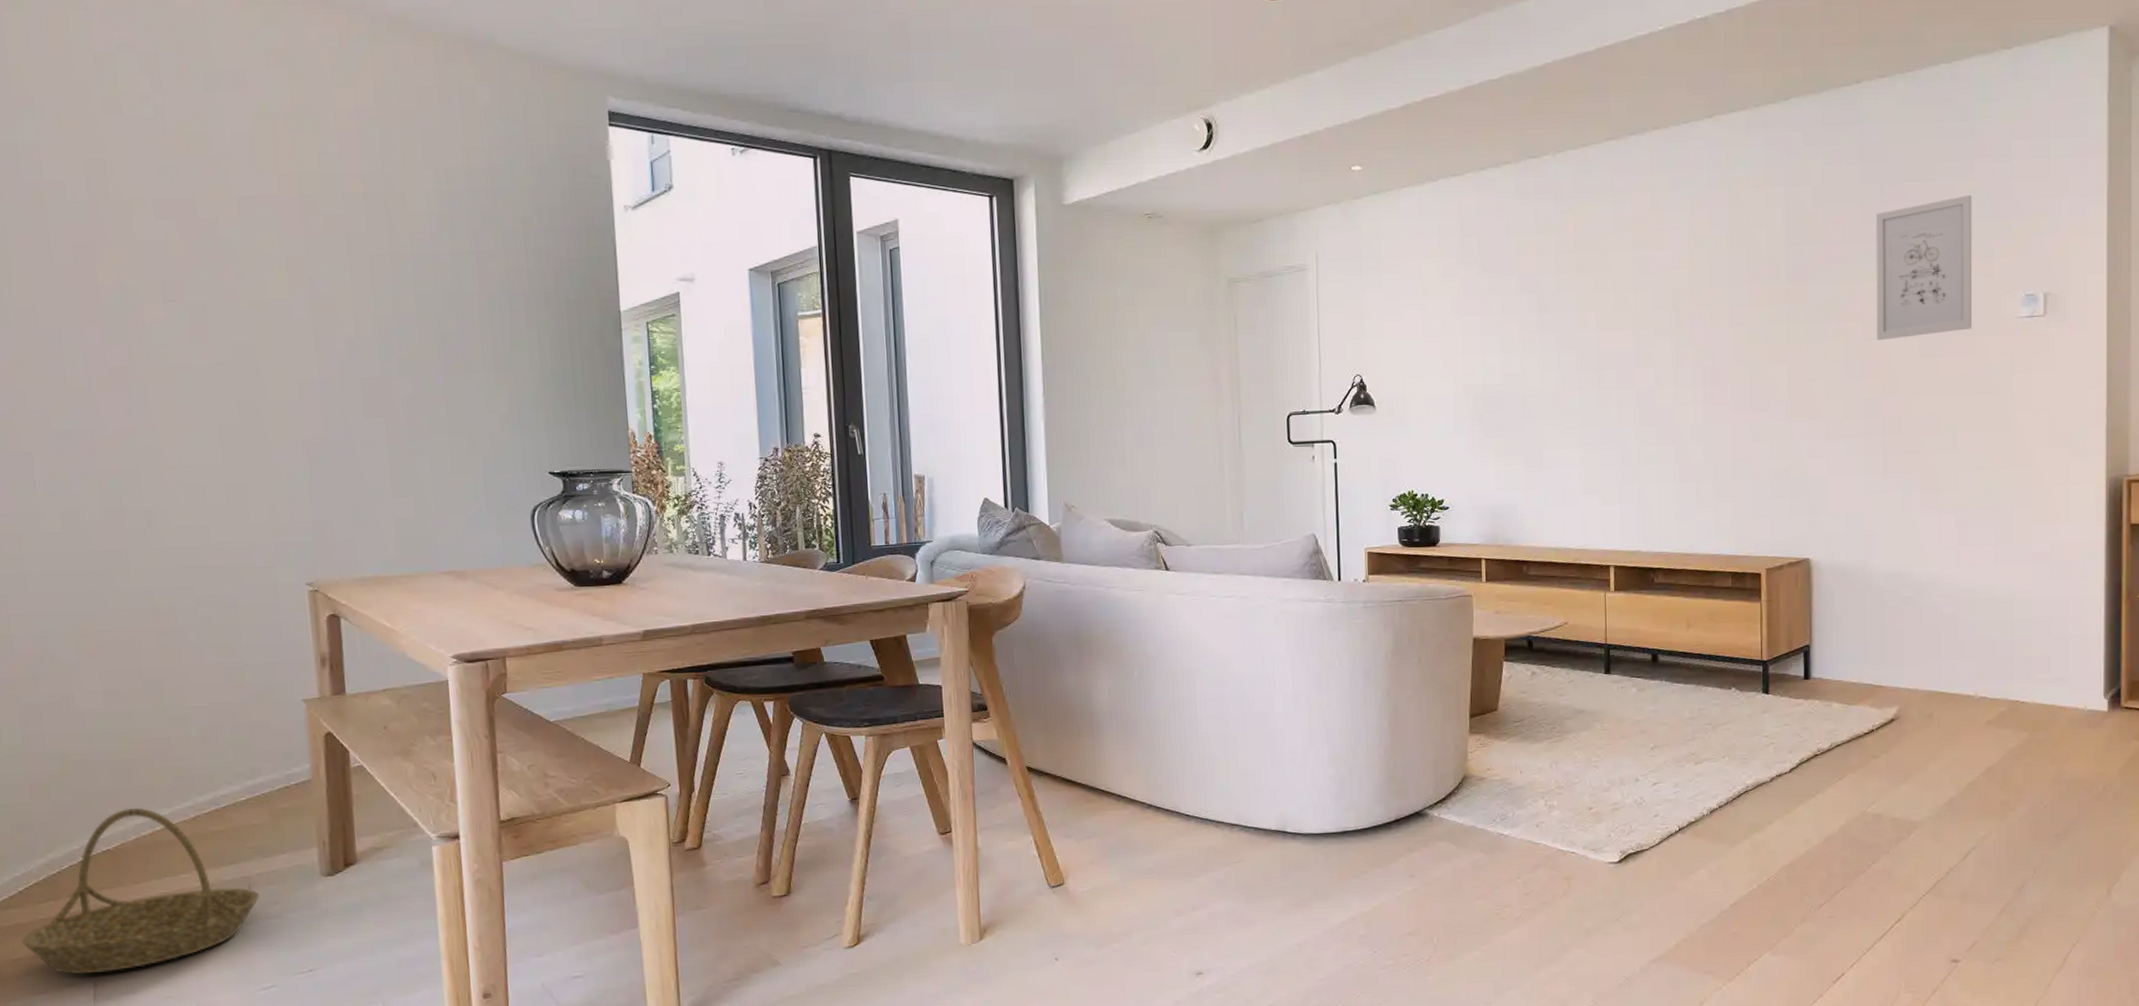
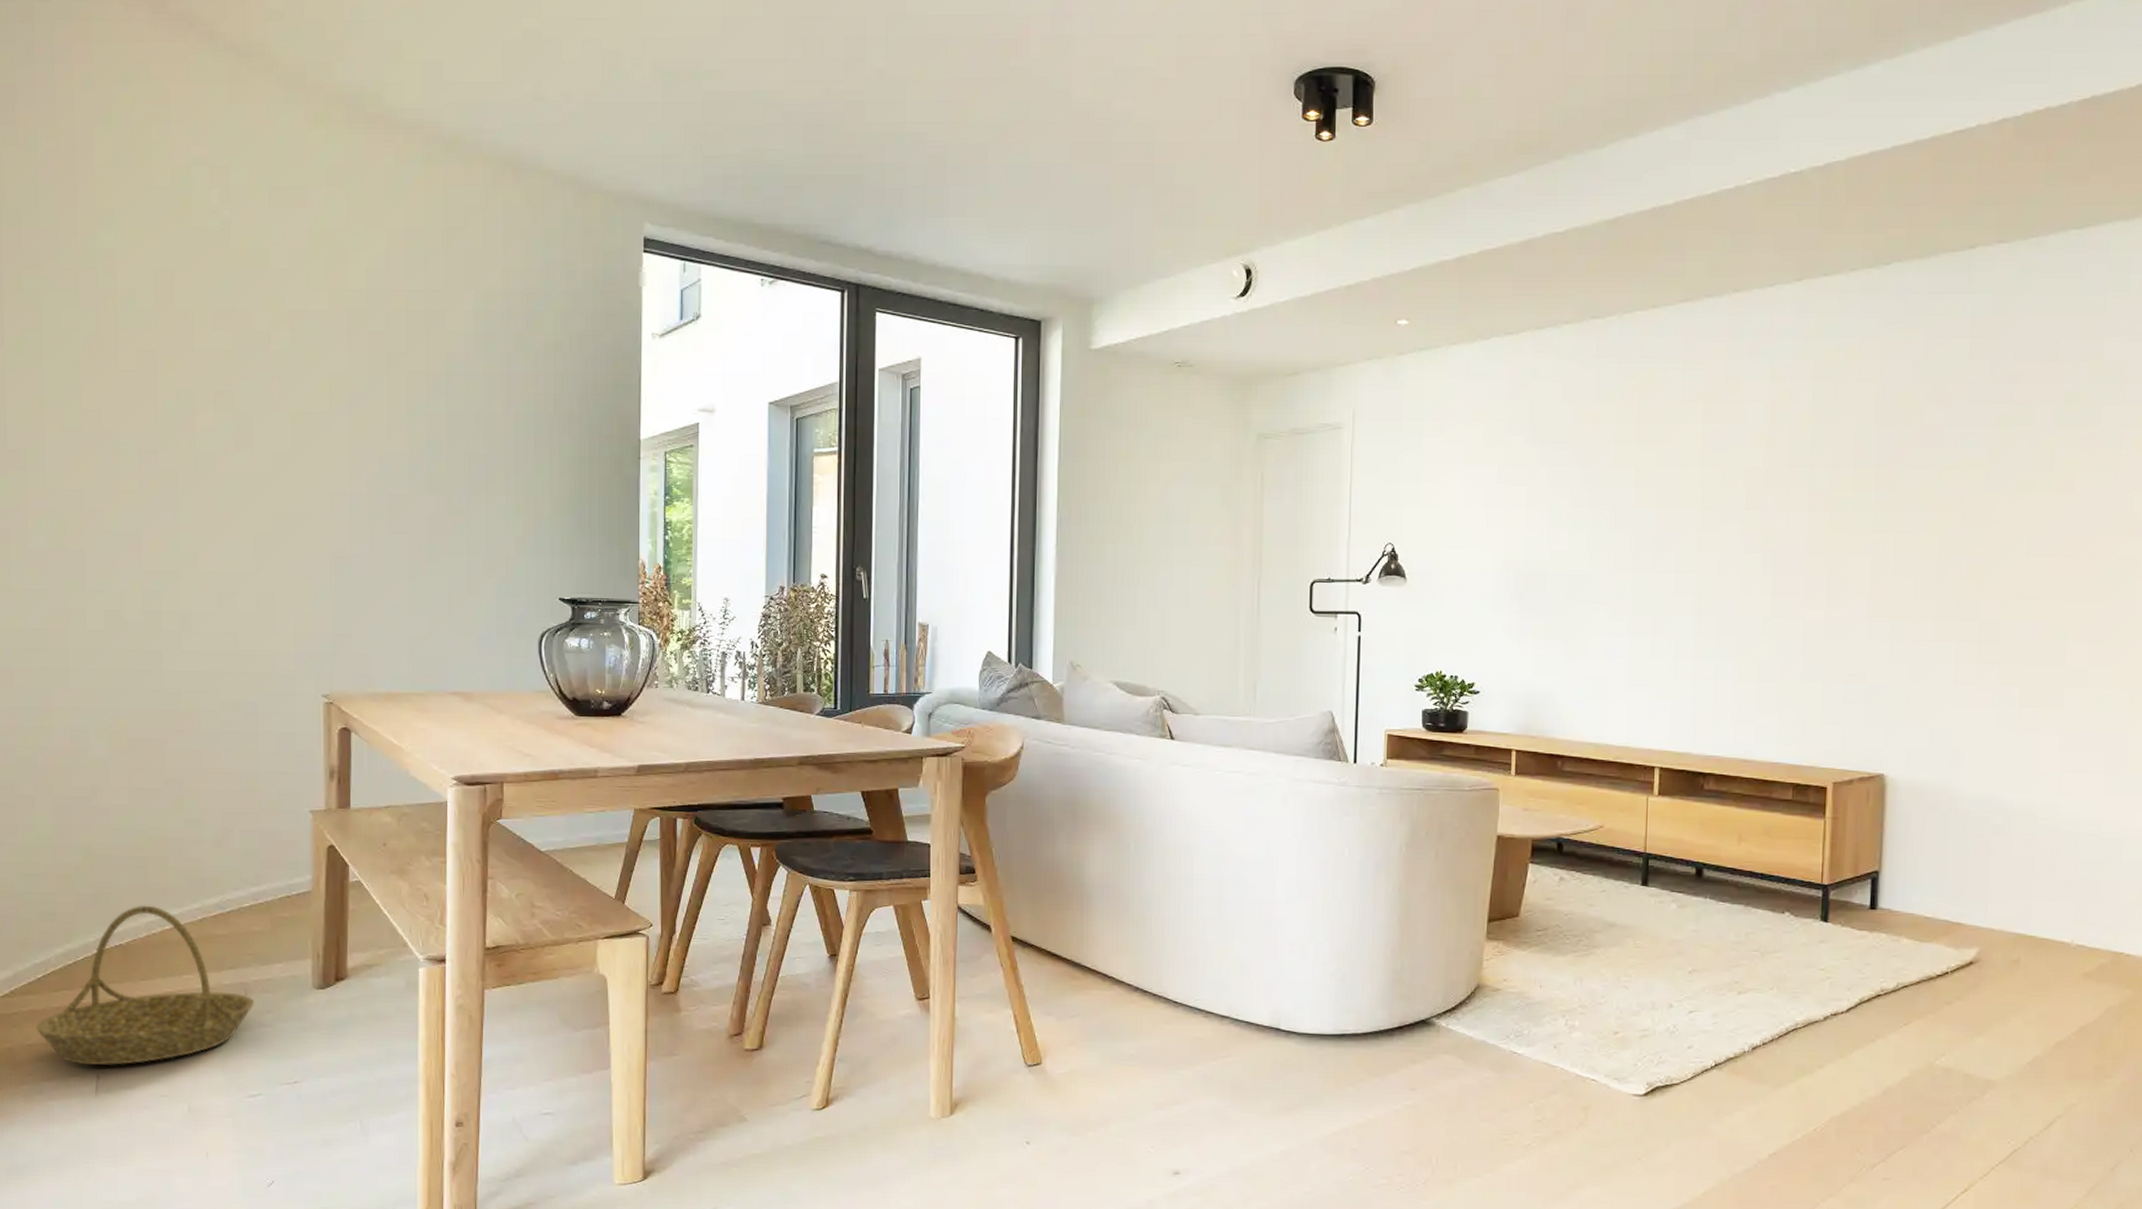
wall art: present [1875,195,1973,341] -> none [1977,378,2100,536]

